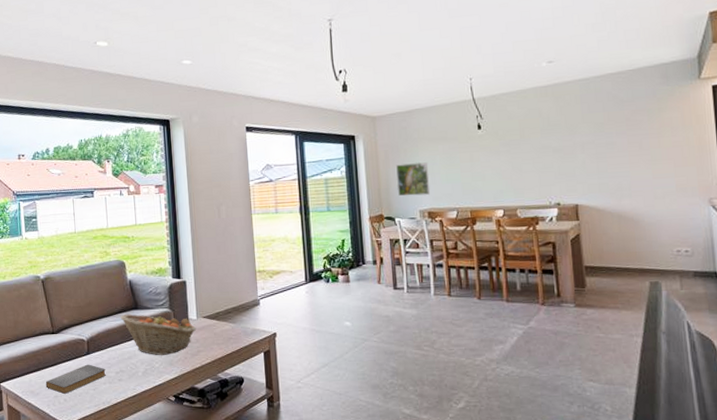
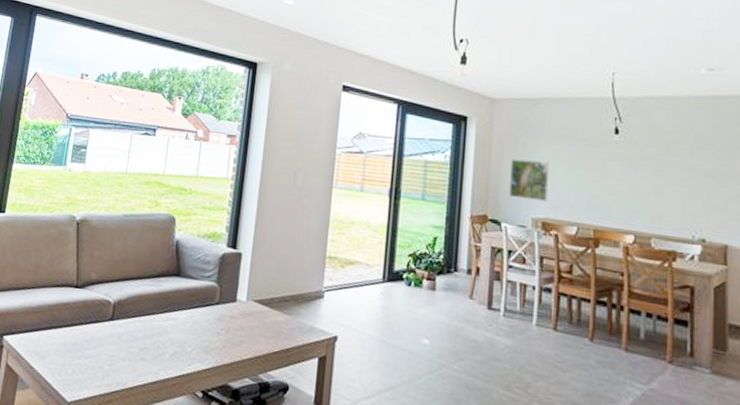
book: present [45,364,106,394] -> none [54,332,128,364]
fruit basket: present [120,313,197,356] -> none [157,280,244,339]

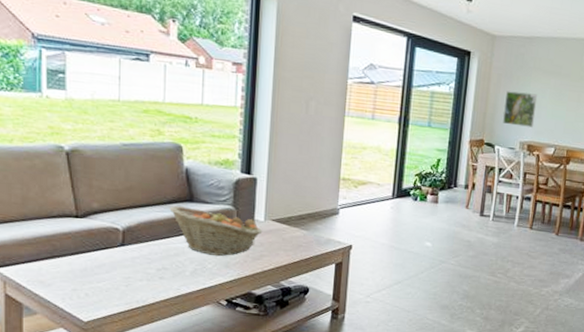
fruit basket: none [157,280,244,339] -> present [169,206,263,257]

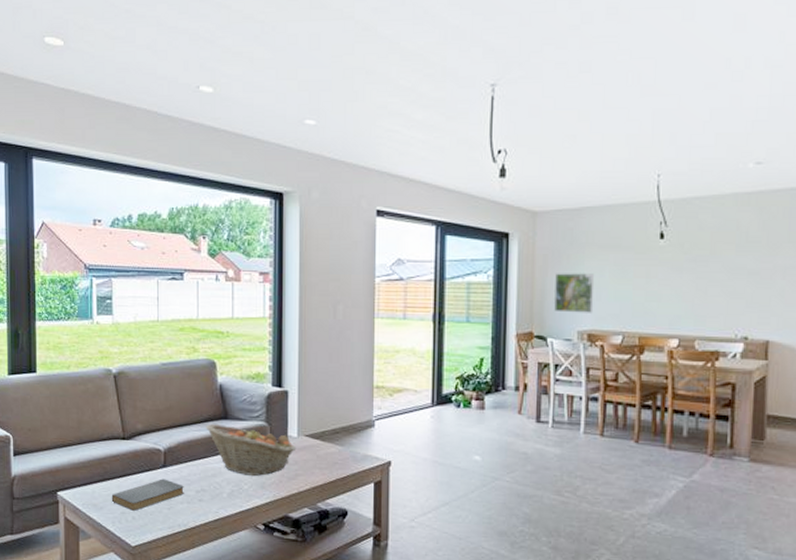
book: none [61,257,144,288] -> present [111,478,184,511]

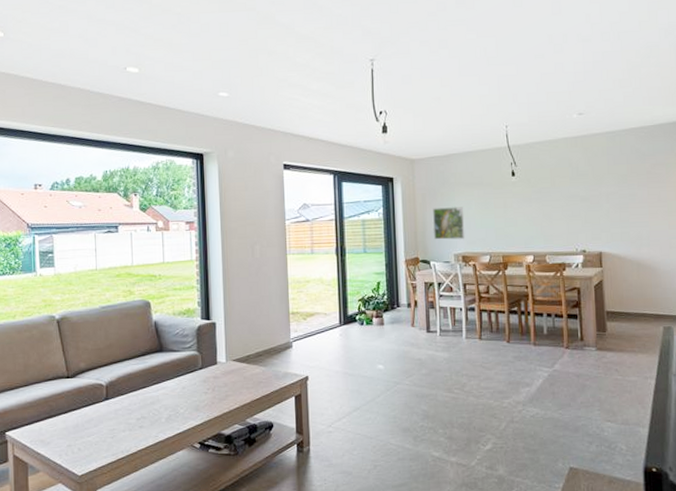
book: present [111,478,184,511] -> none [57,410,126,443]
fruit basket: present [206,424,297,477] -> none [143,356,226,401]

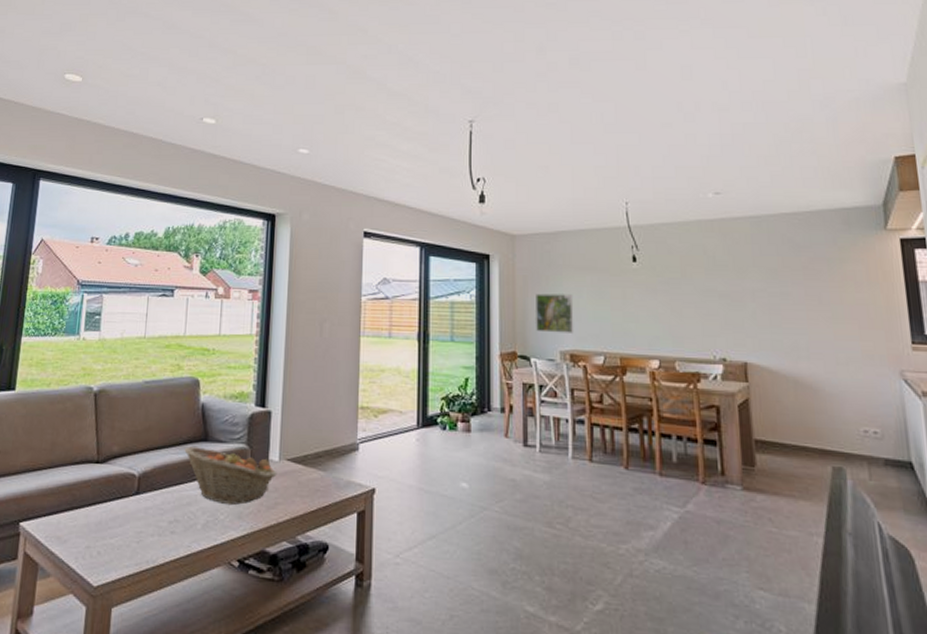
fruit basket: none [143,356,226,401] -> present [184,447,277,506]

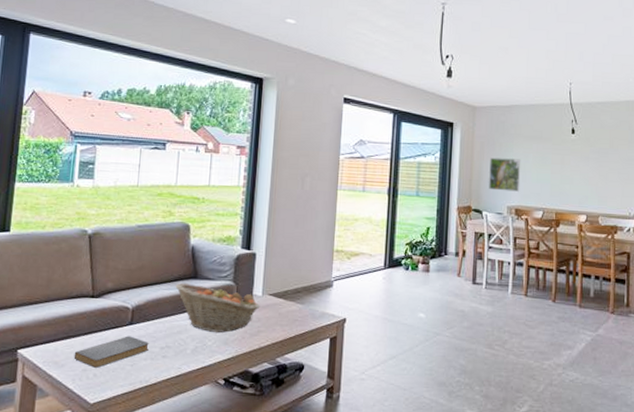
book: none [77,507,156,545] -> present [73,336,149,368]

